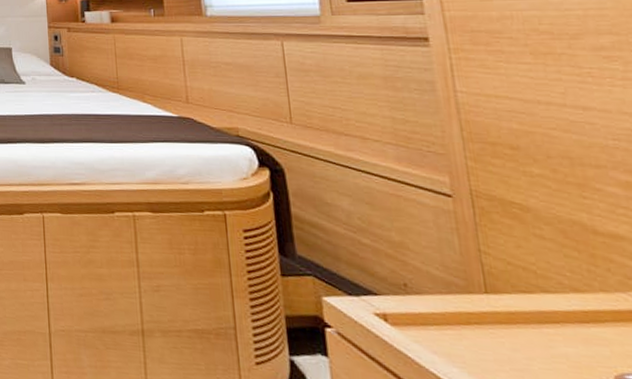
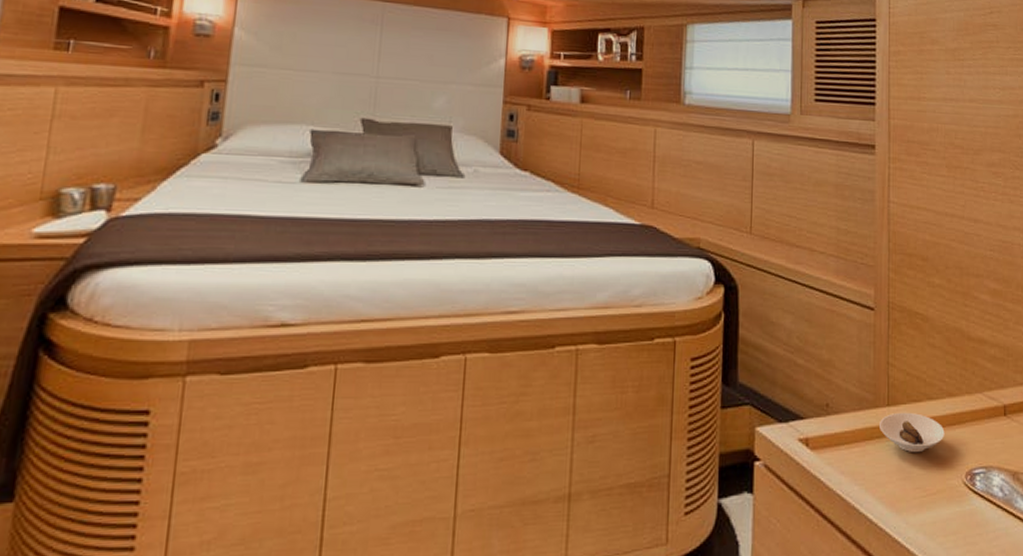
saucer: none [477,301,575,346] -> present [880,412,945,453]

